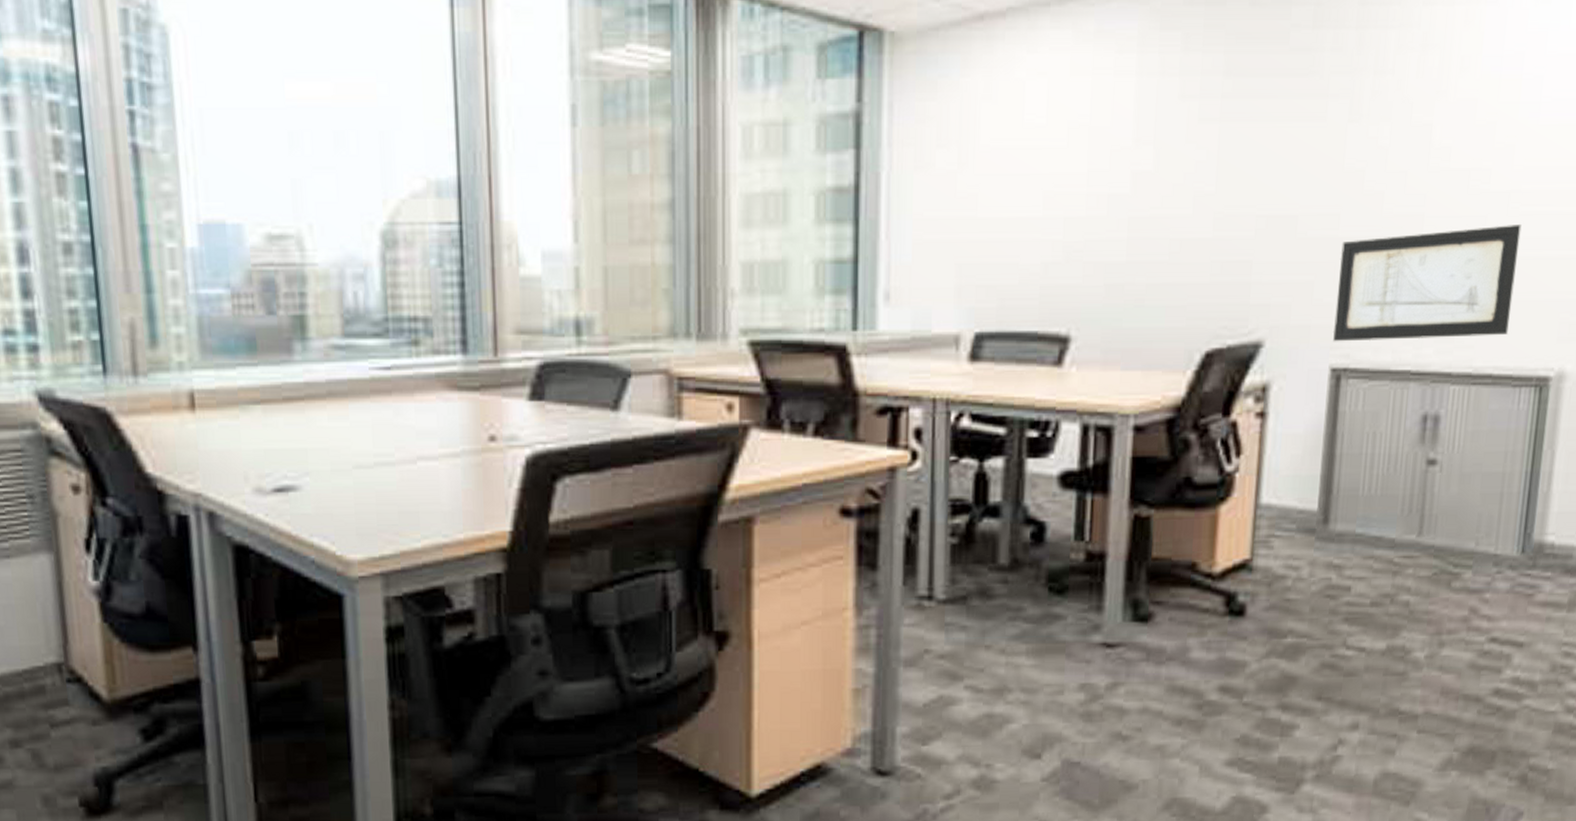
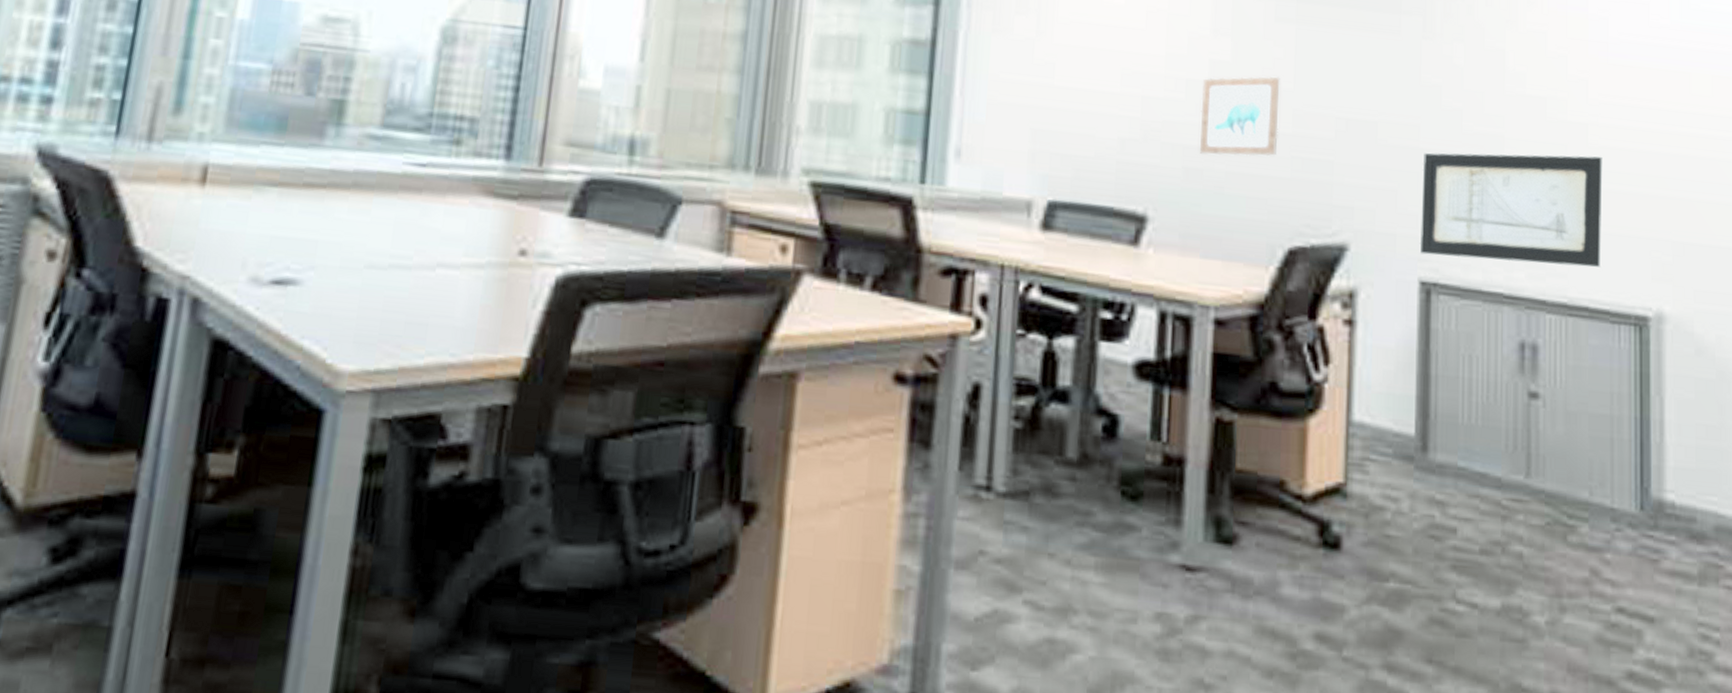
wall art: none [1121,181,1202,269] -> present [1200,76,1280,157]

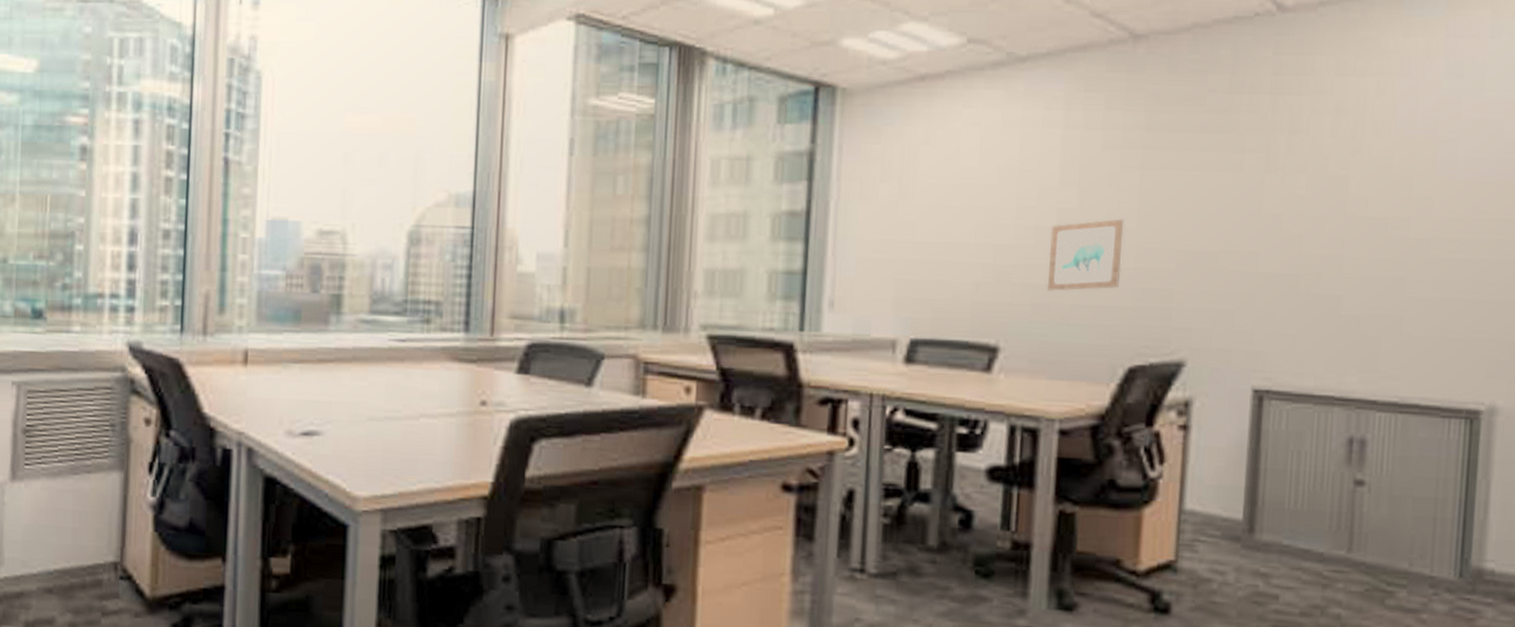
wall art: present [1419,152,1603,267] -> none [1254,268,1443,369]

